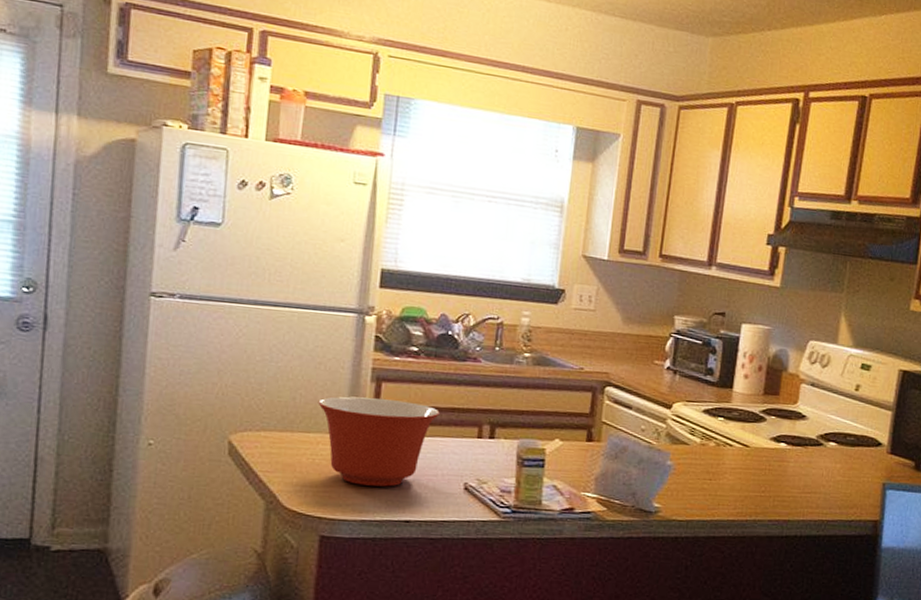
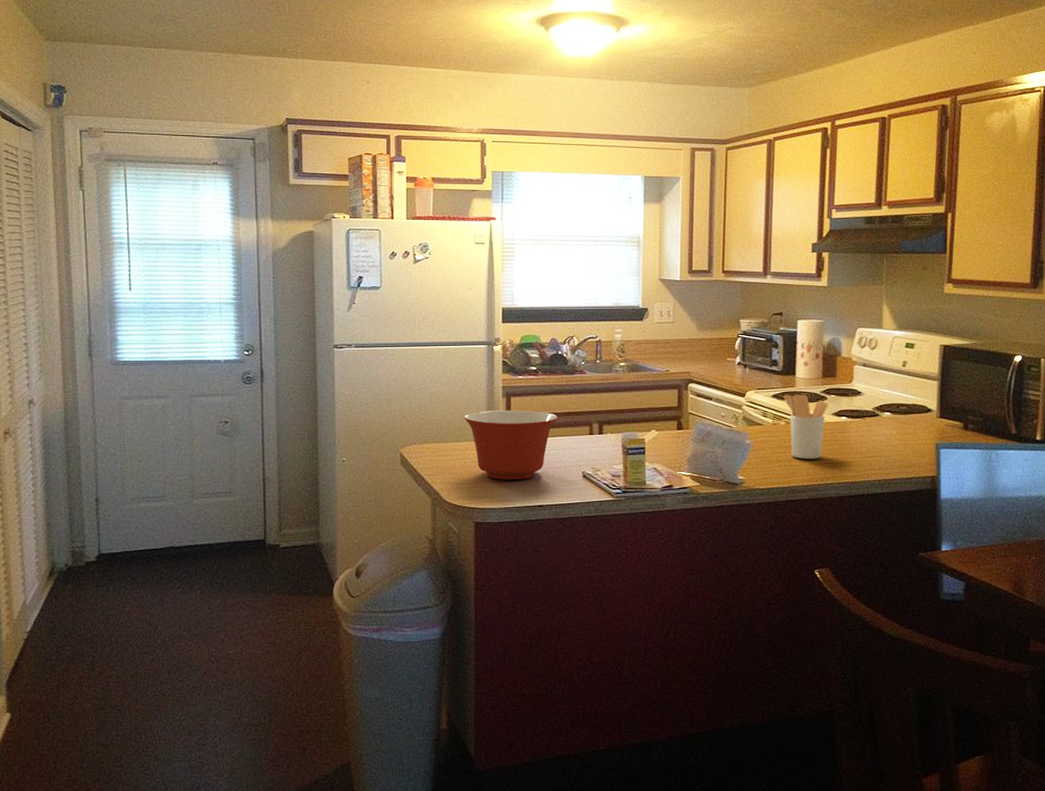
utensil holder: none [716,410,768,490] -> present [783,394,829,459]

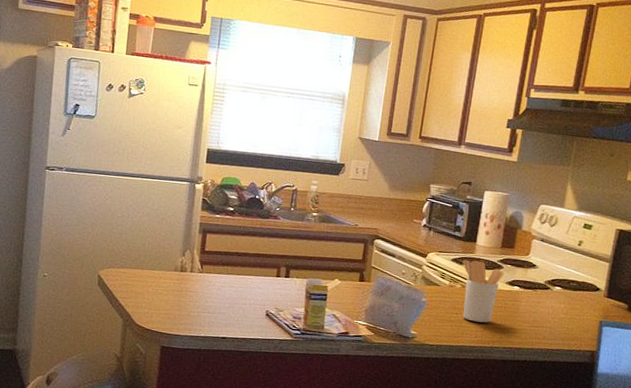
mixing bowl: present [464,410,558,480] -> none [161,244,249,312]

